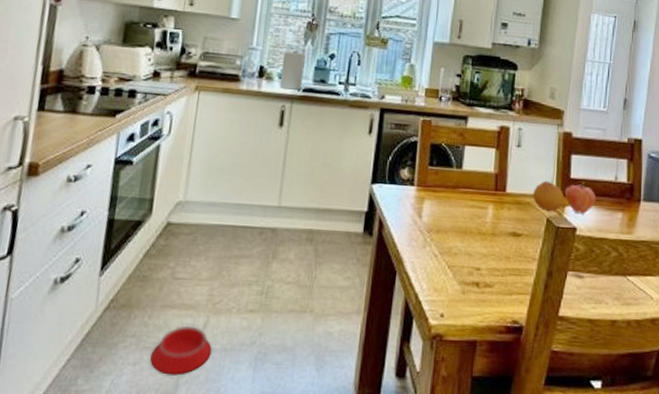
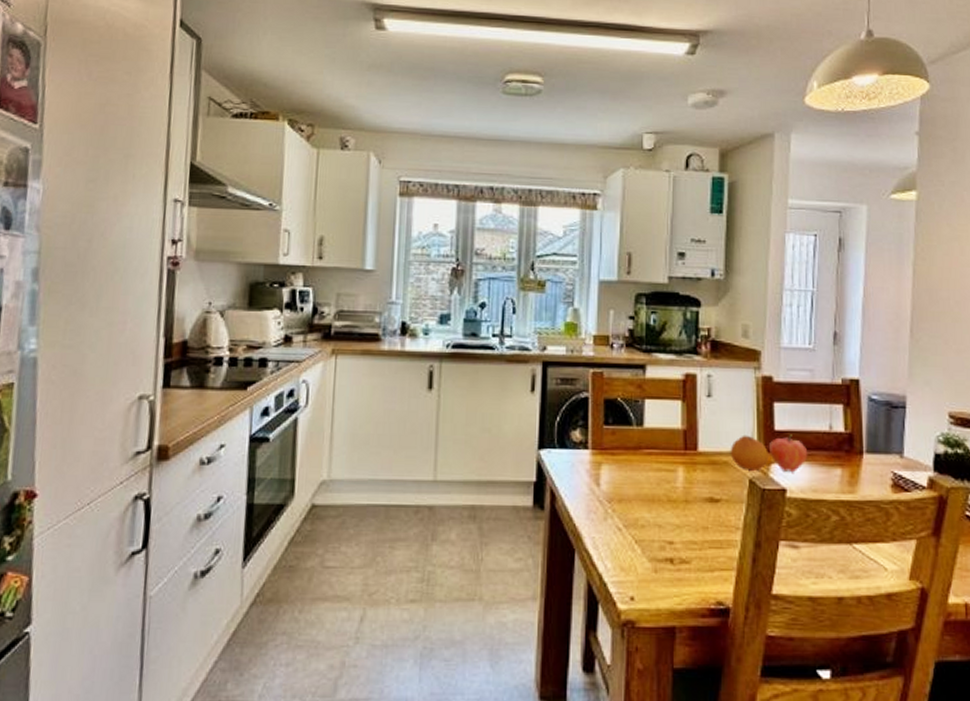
pet bowl: present [150,325,212,375] -> none [303,620,371,677]
paper towel holder: present [279,50,306,90] -> none [425,301,452,347]

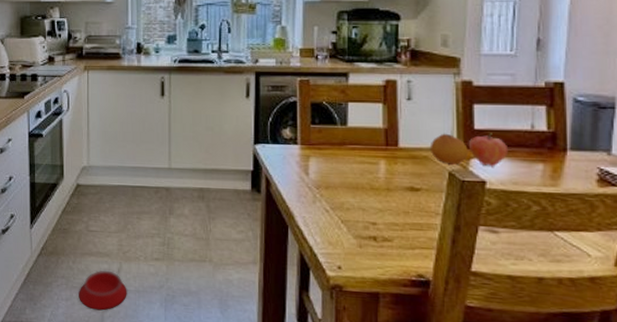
pet bowl: none [303,620,371,677] -> present [78,270,127,311]

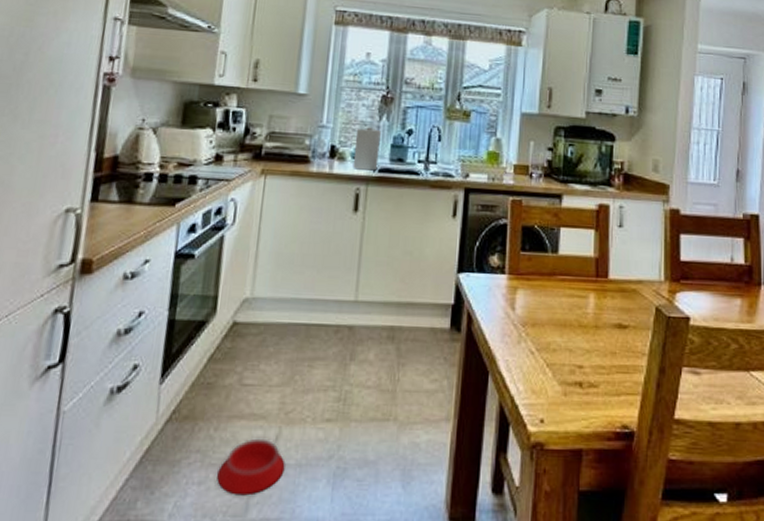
paper towel holder: none [156,25,178,62] -> present [353,127,381,171]
fruit: present [429,133,468,165] -> none [638,264,674,299]
fruit: present [469,133,509,167] -> none [675,265,711,302]

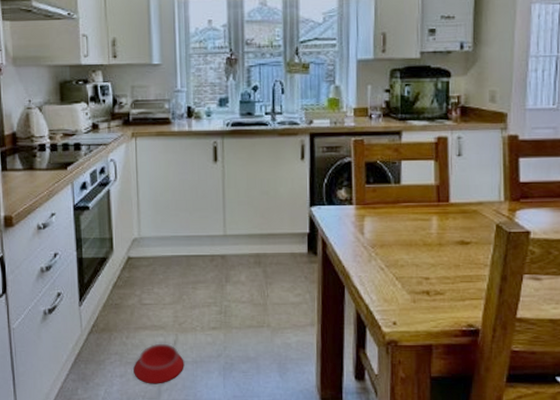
paper towel holder: present [353,127,381,171] -> none [207,87,230,126]

